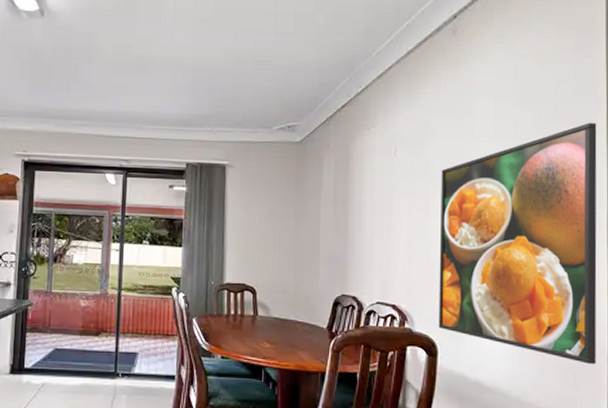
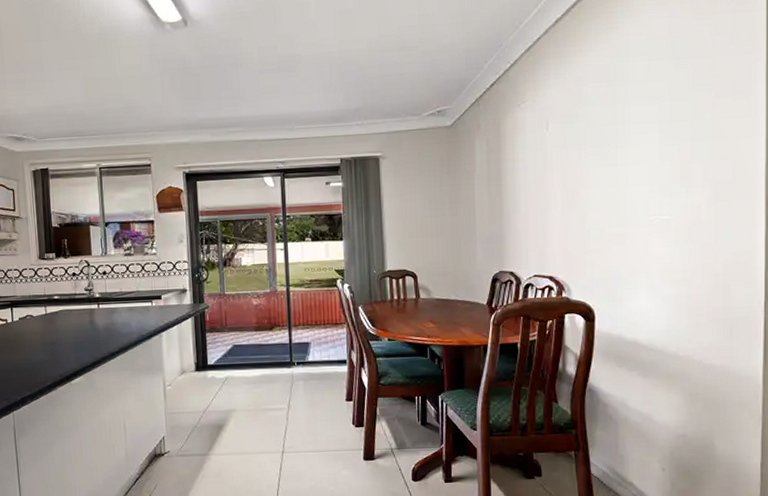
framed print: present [439,123,597,365] -> none [594,74,755,316]

